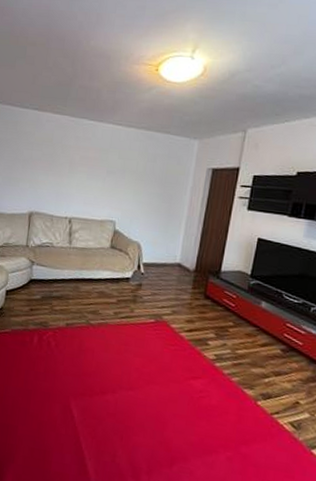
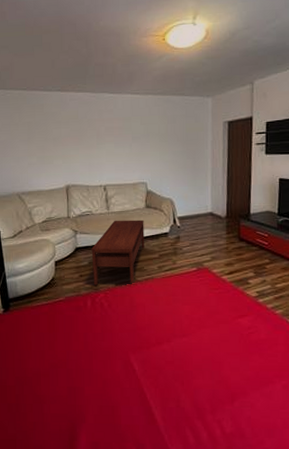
coffee table: none [43,256,107,329] -> present [91,219,145,286]

